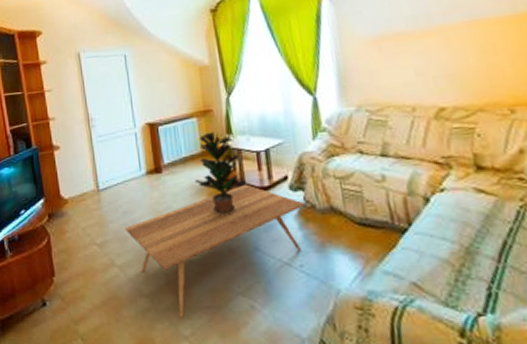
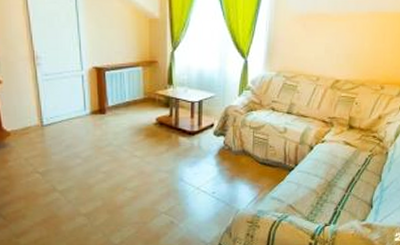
coffee table: present [124,184,306,318] -> none [67,128,225,231]
potted plant: present [195,132,247,216] -> none [136,81,180,153]

